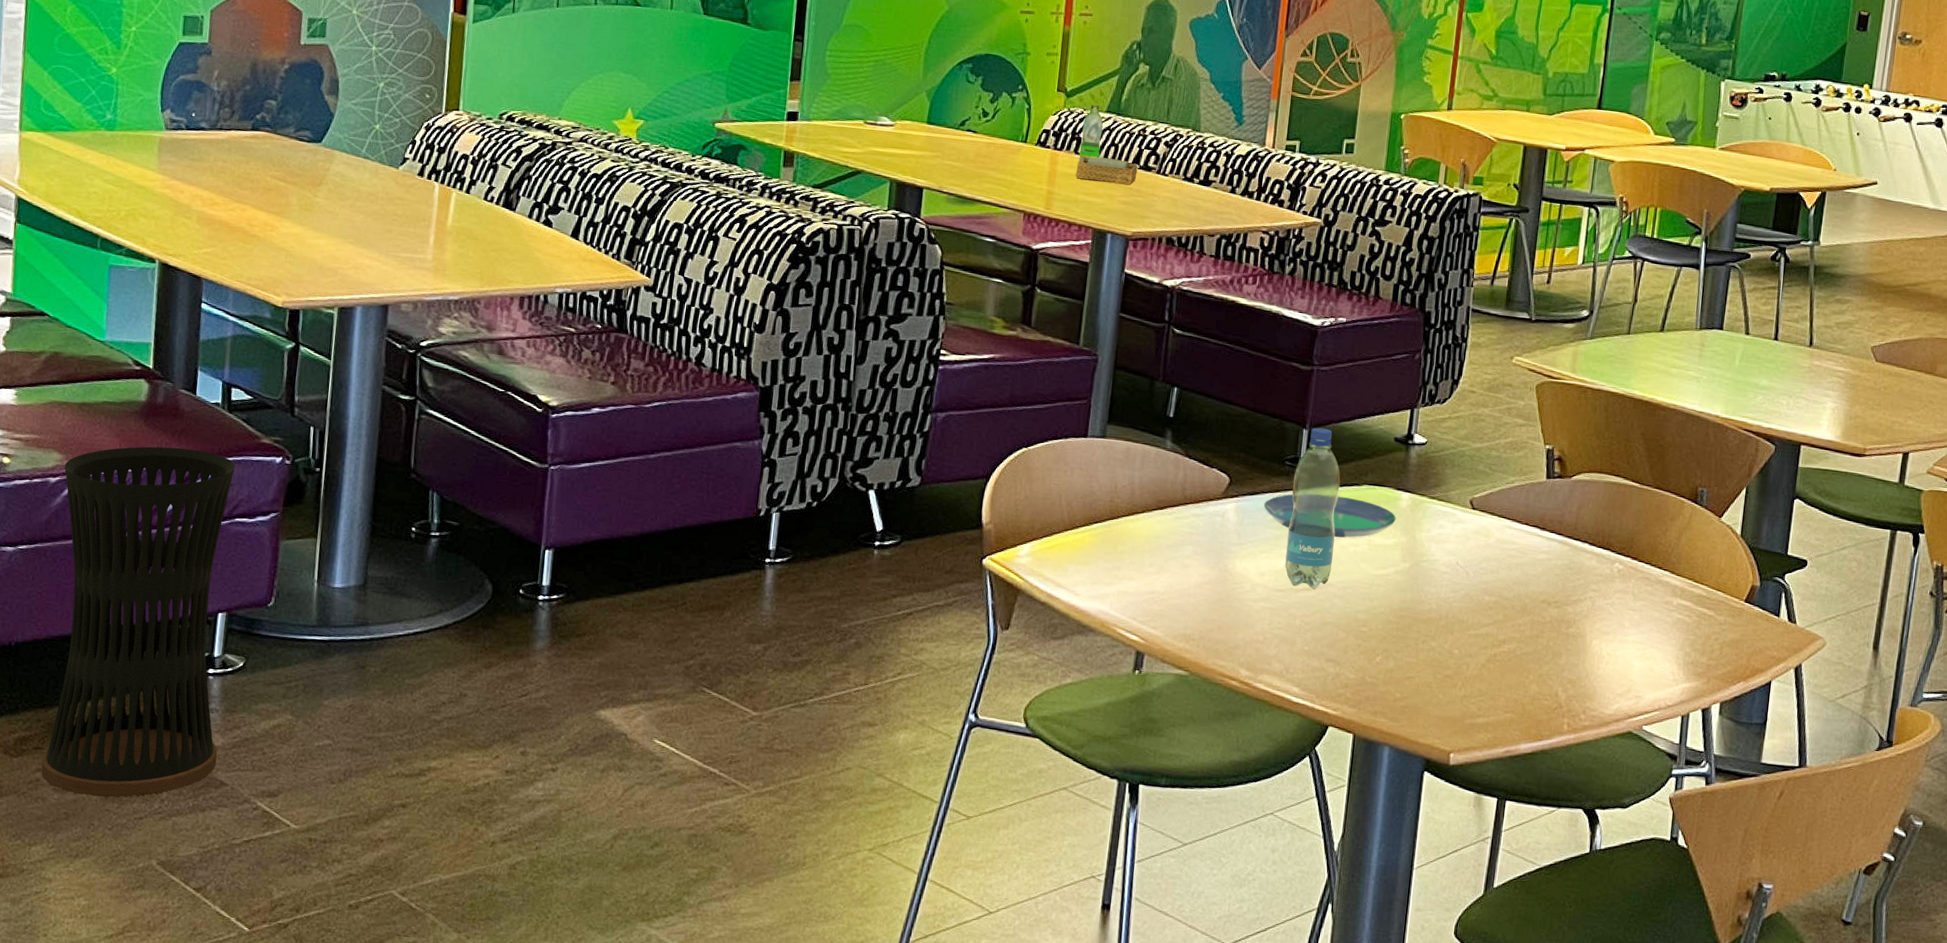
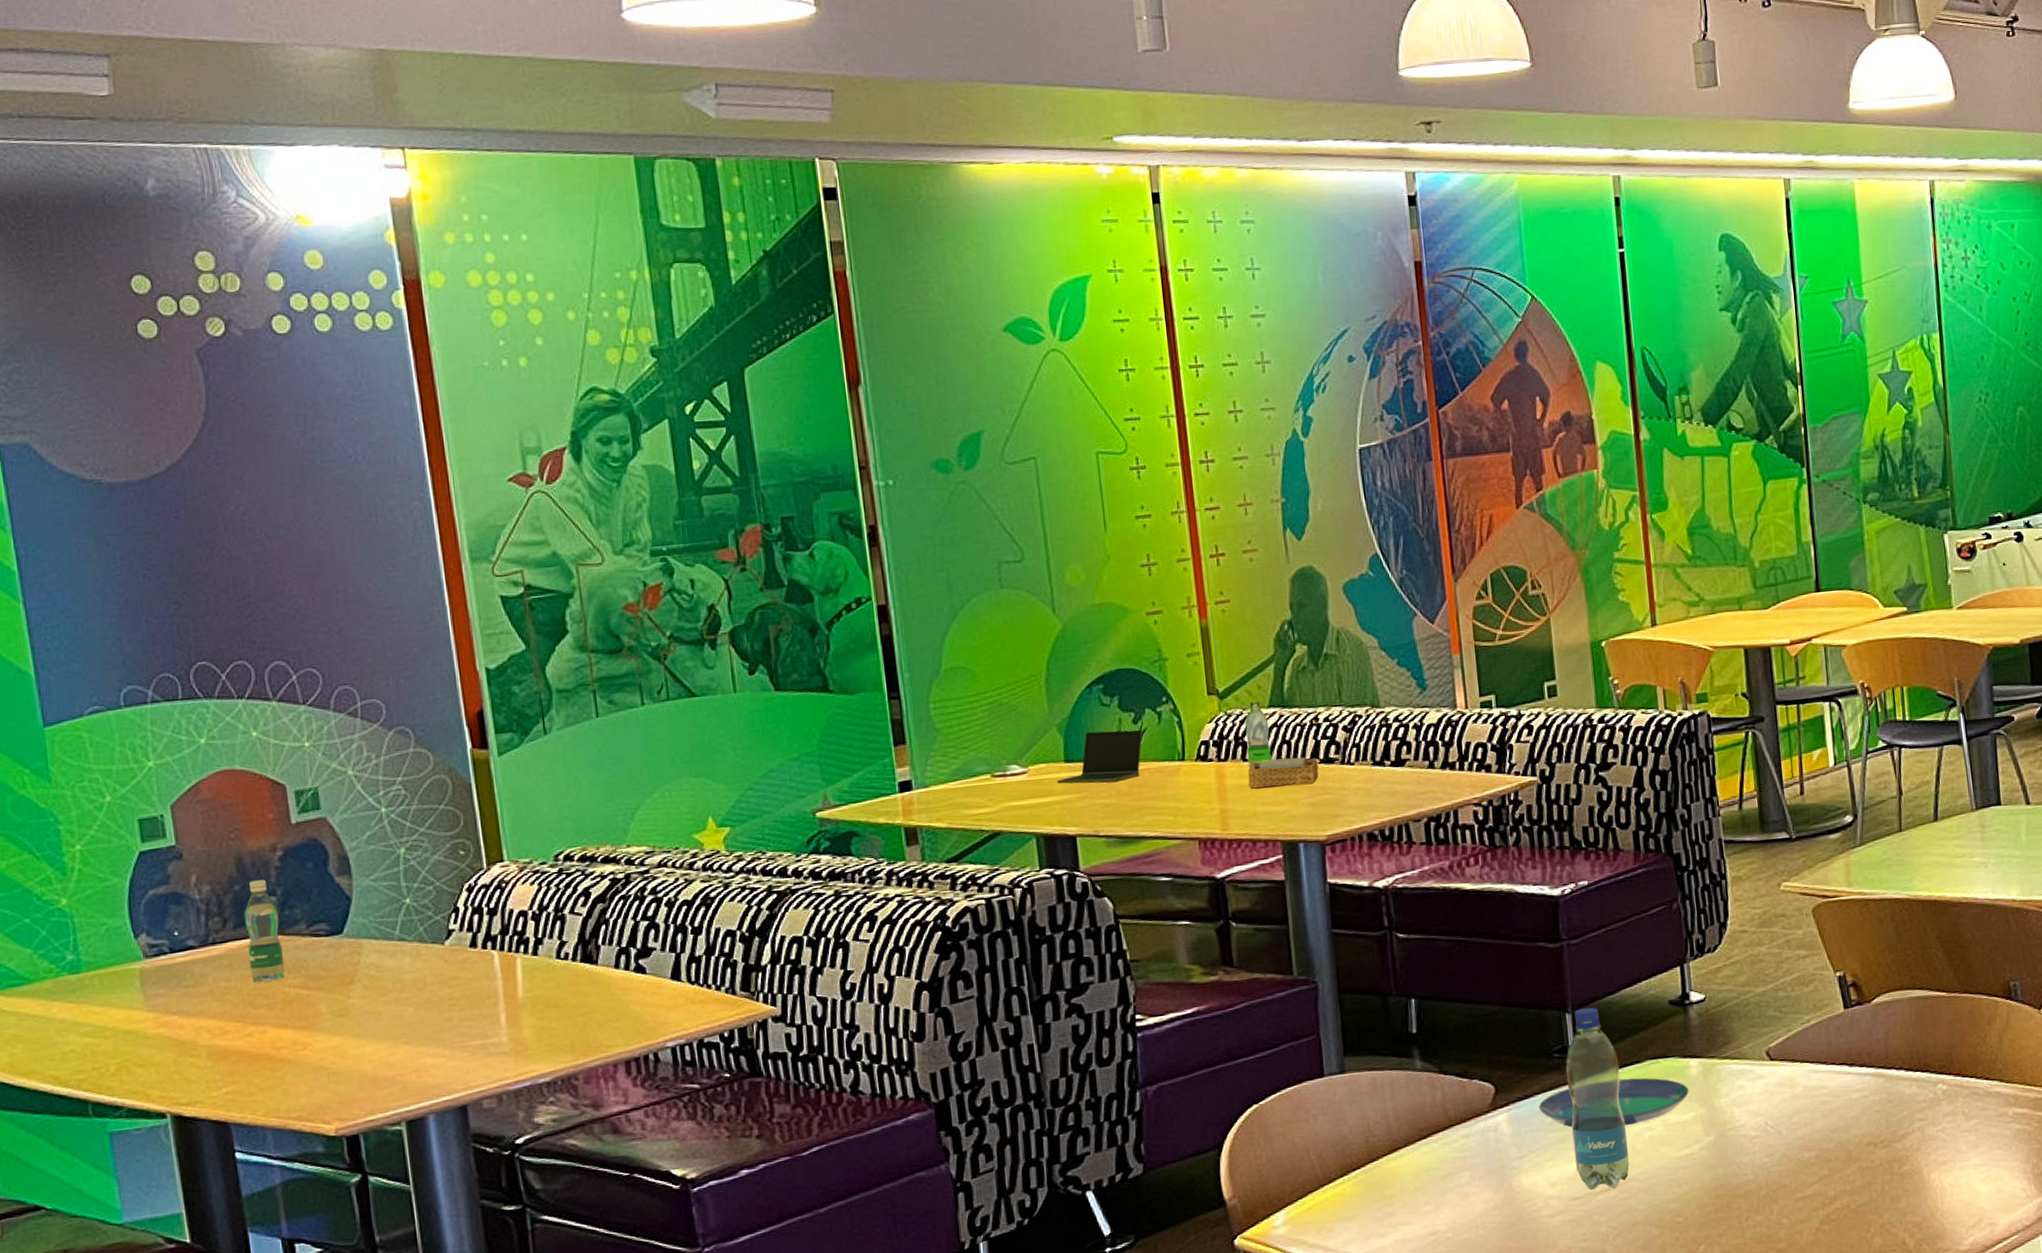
bottle: none [244,84,276,171] -> present [244,879,285,984]
laptop computer: none [917,101,996,149] -> present [1057,729,1143,785]

